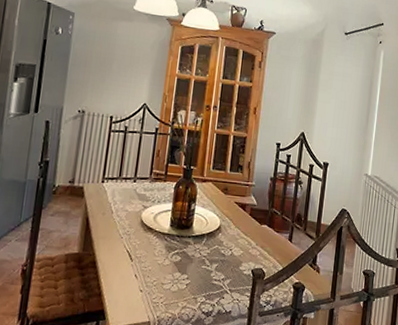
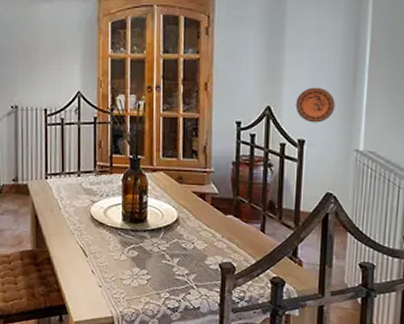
decorative plate: none [323,120,353,150] -> present [295,87,335,123]

